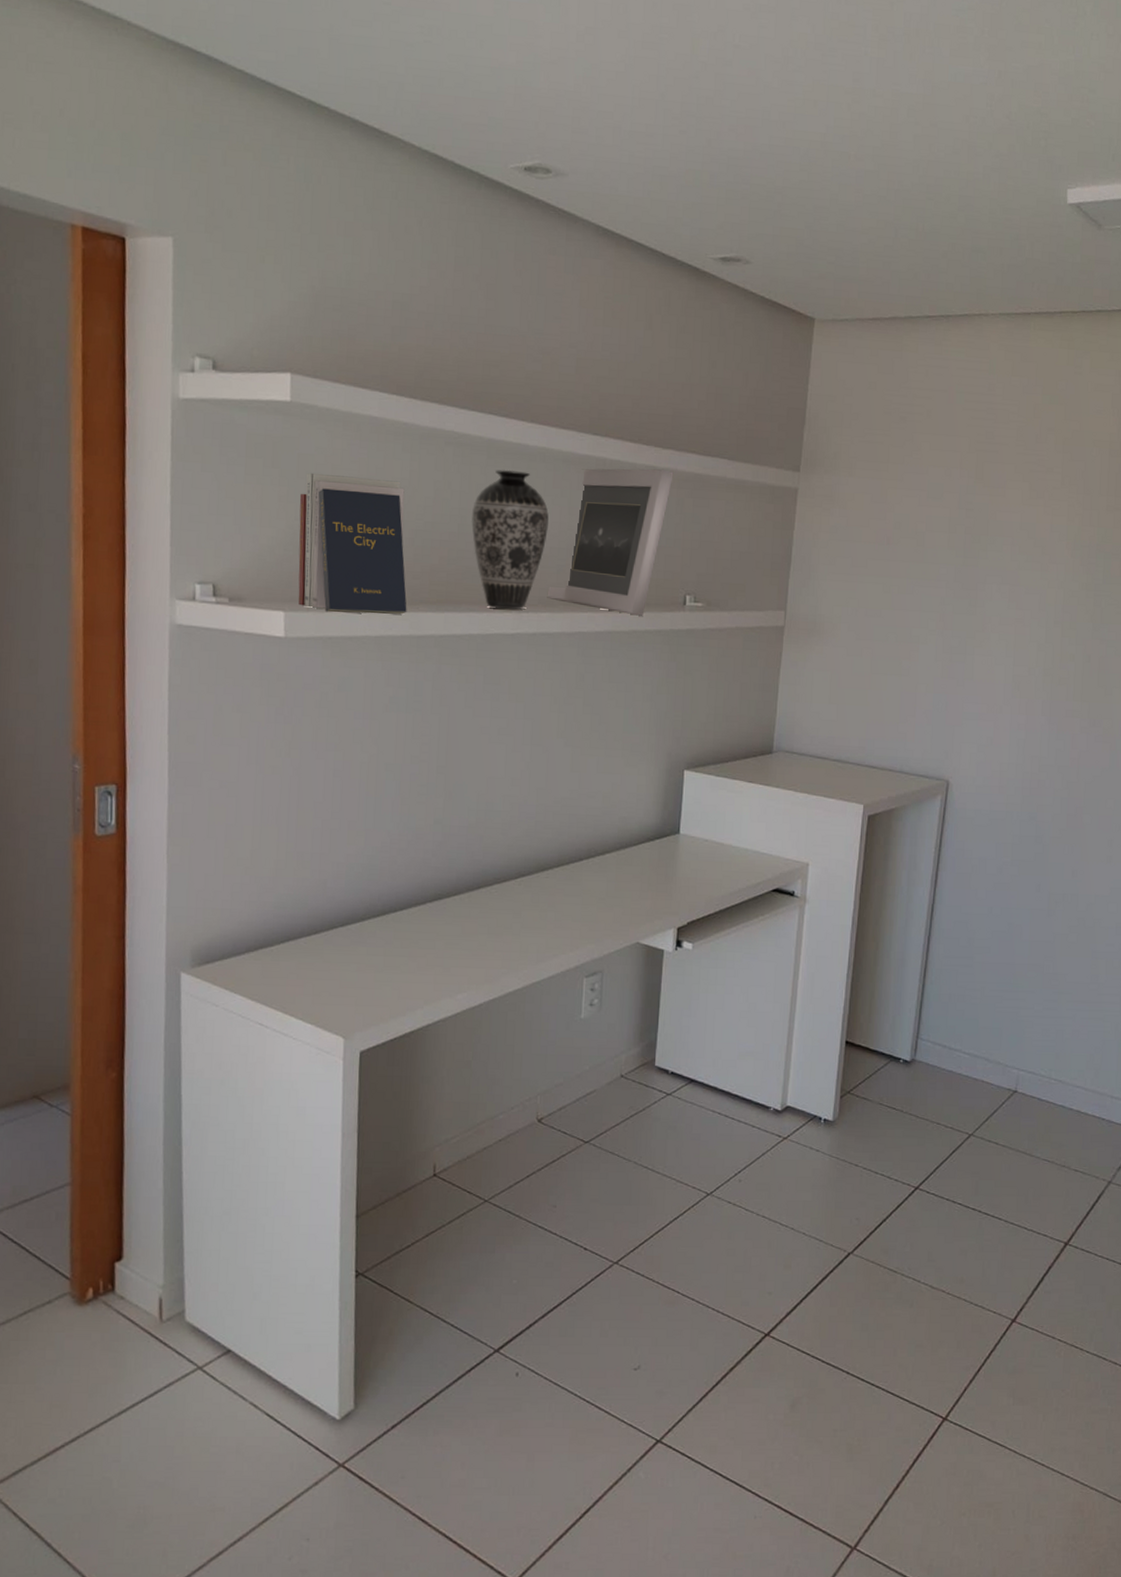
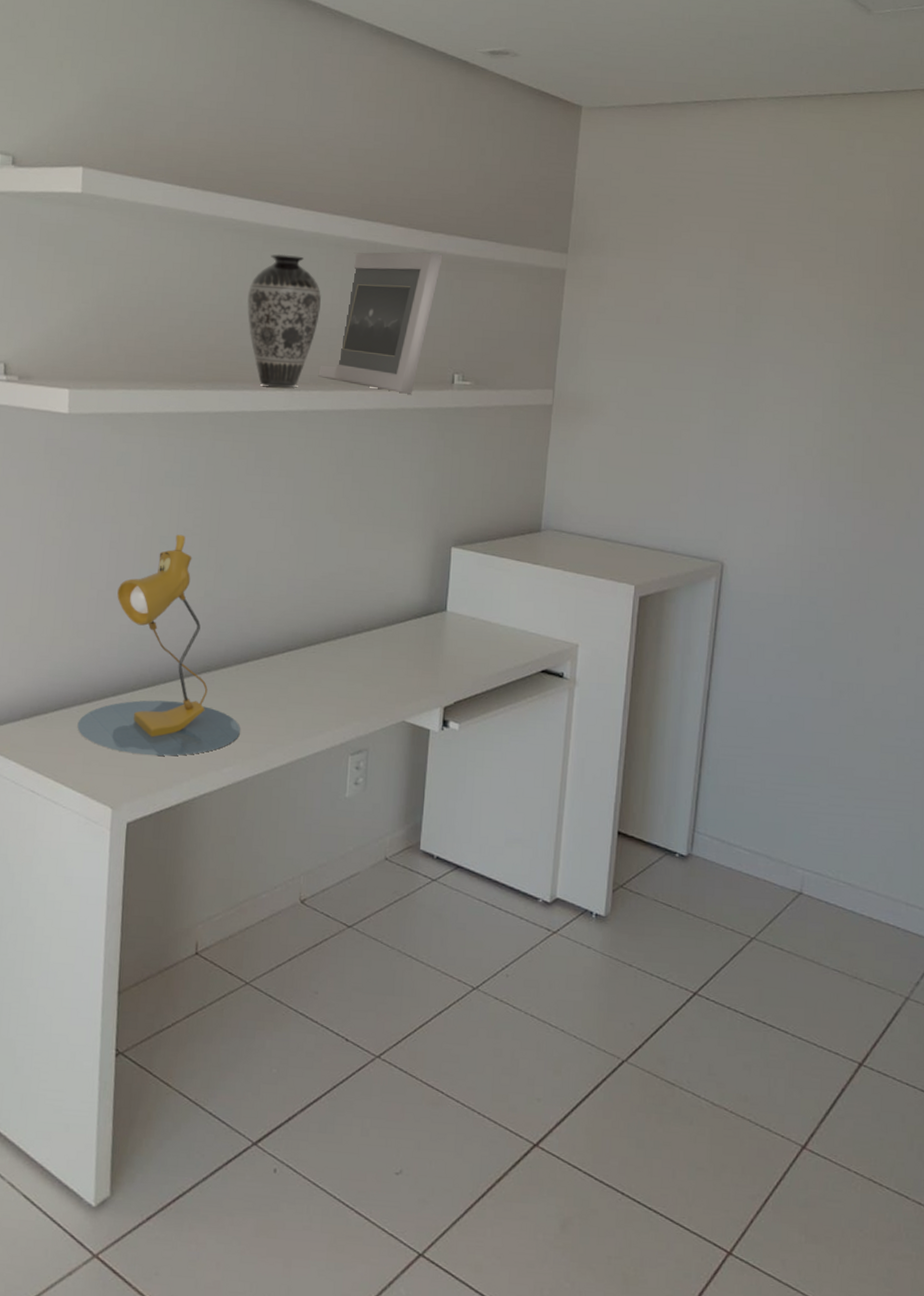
books: present [298,472,407,615] -> none [82,258,185,392]
desk lamp: none [305,761,474,984] -> present [77,534,240,756]

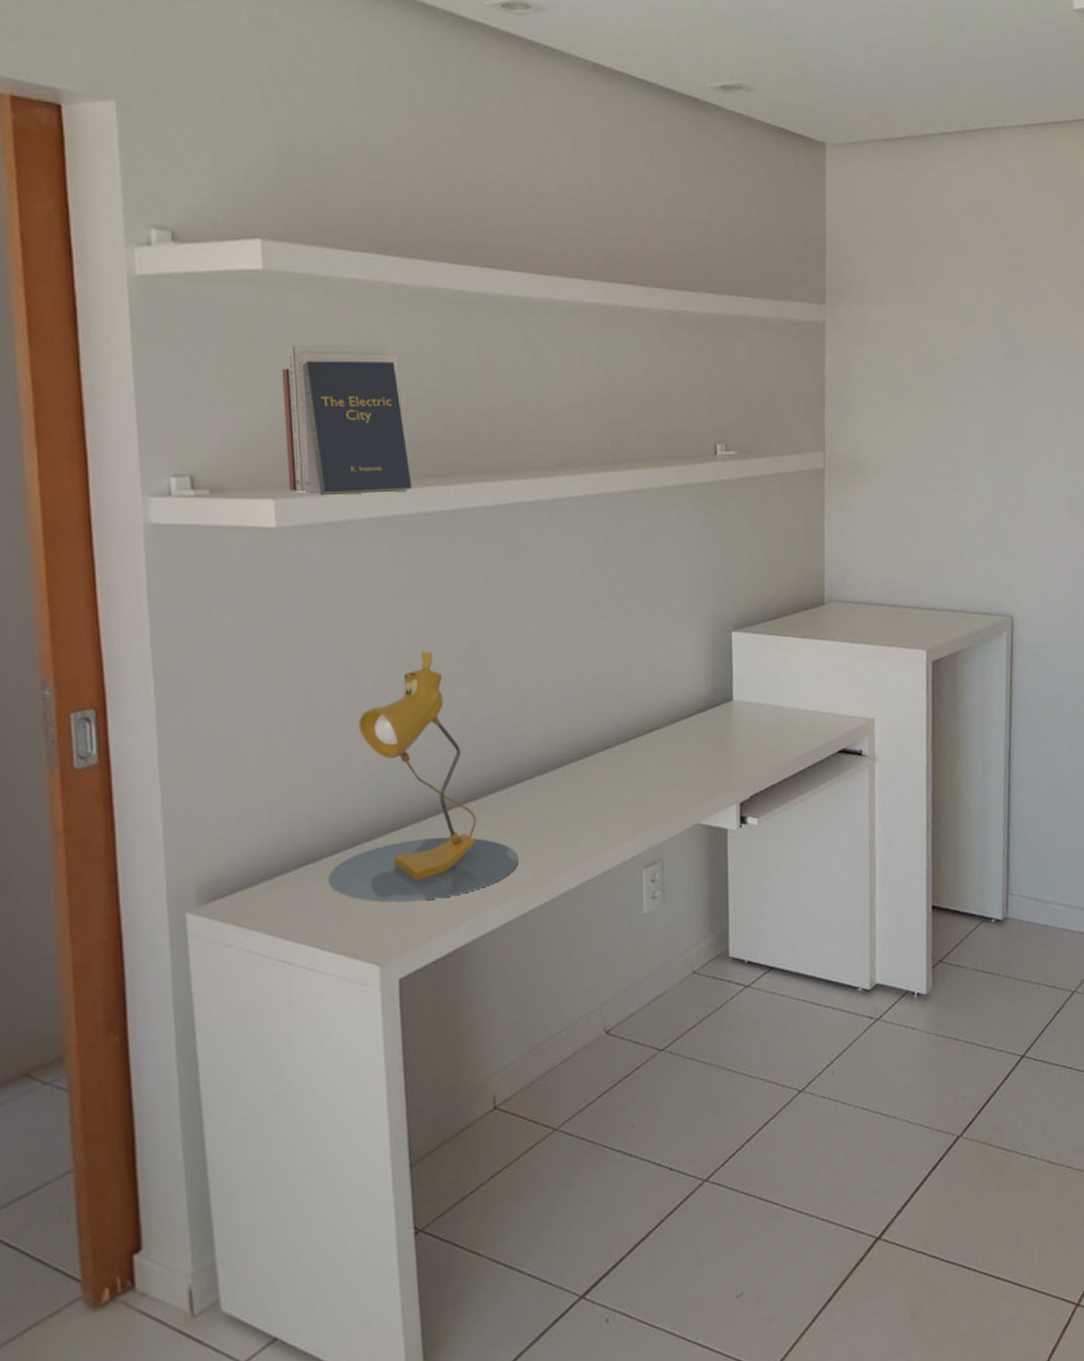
books: none [82,258,185,392] -> present [281,345,412,496]
decorative vase: present [246,253,321,388] -> none [474,325,561,477]
picture frame: present [318,251,443,394] -> none [565,312,692,470]

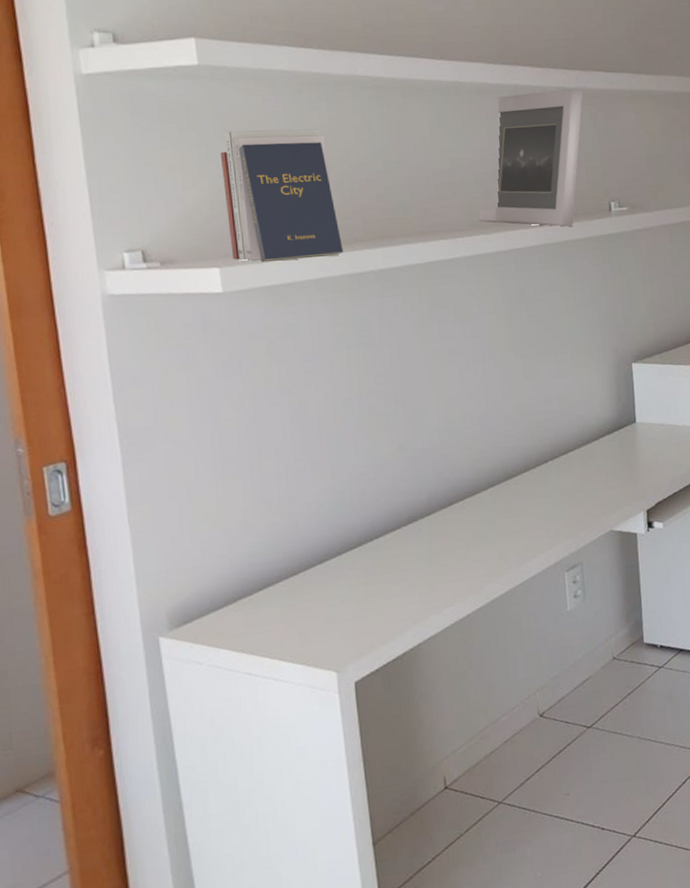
desk lamp: present [328,651,518,903] -> none [286,394,456,616]
picture frame: none [565,312,692,470] -> present [478,88,583,227]

